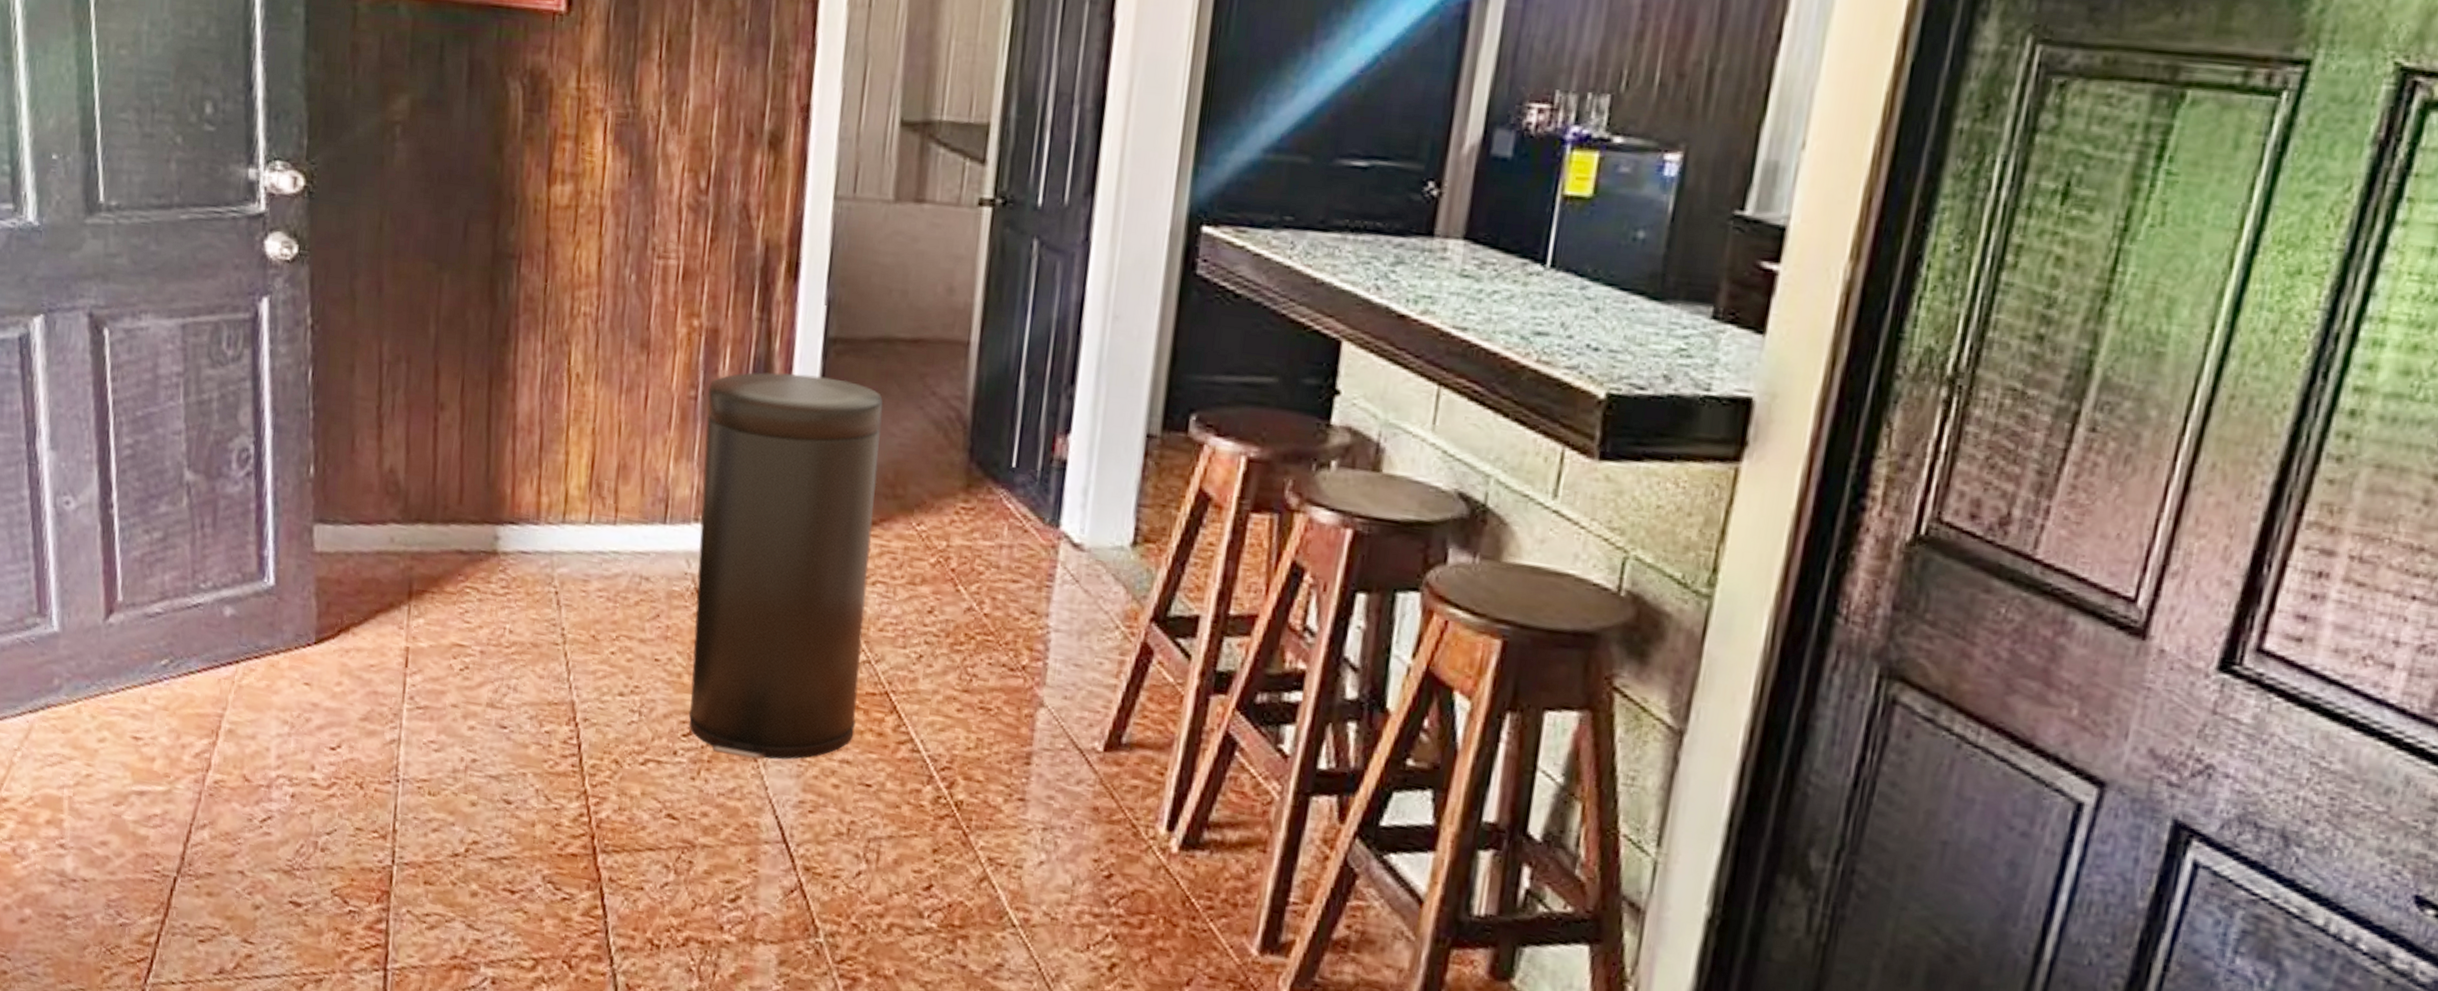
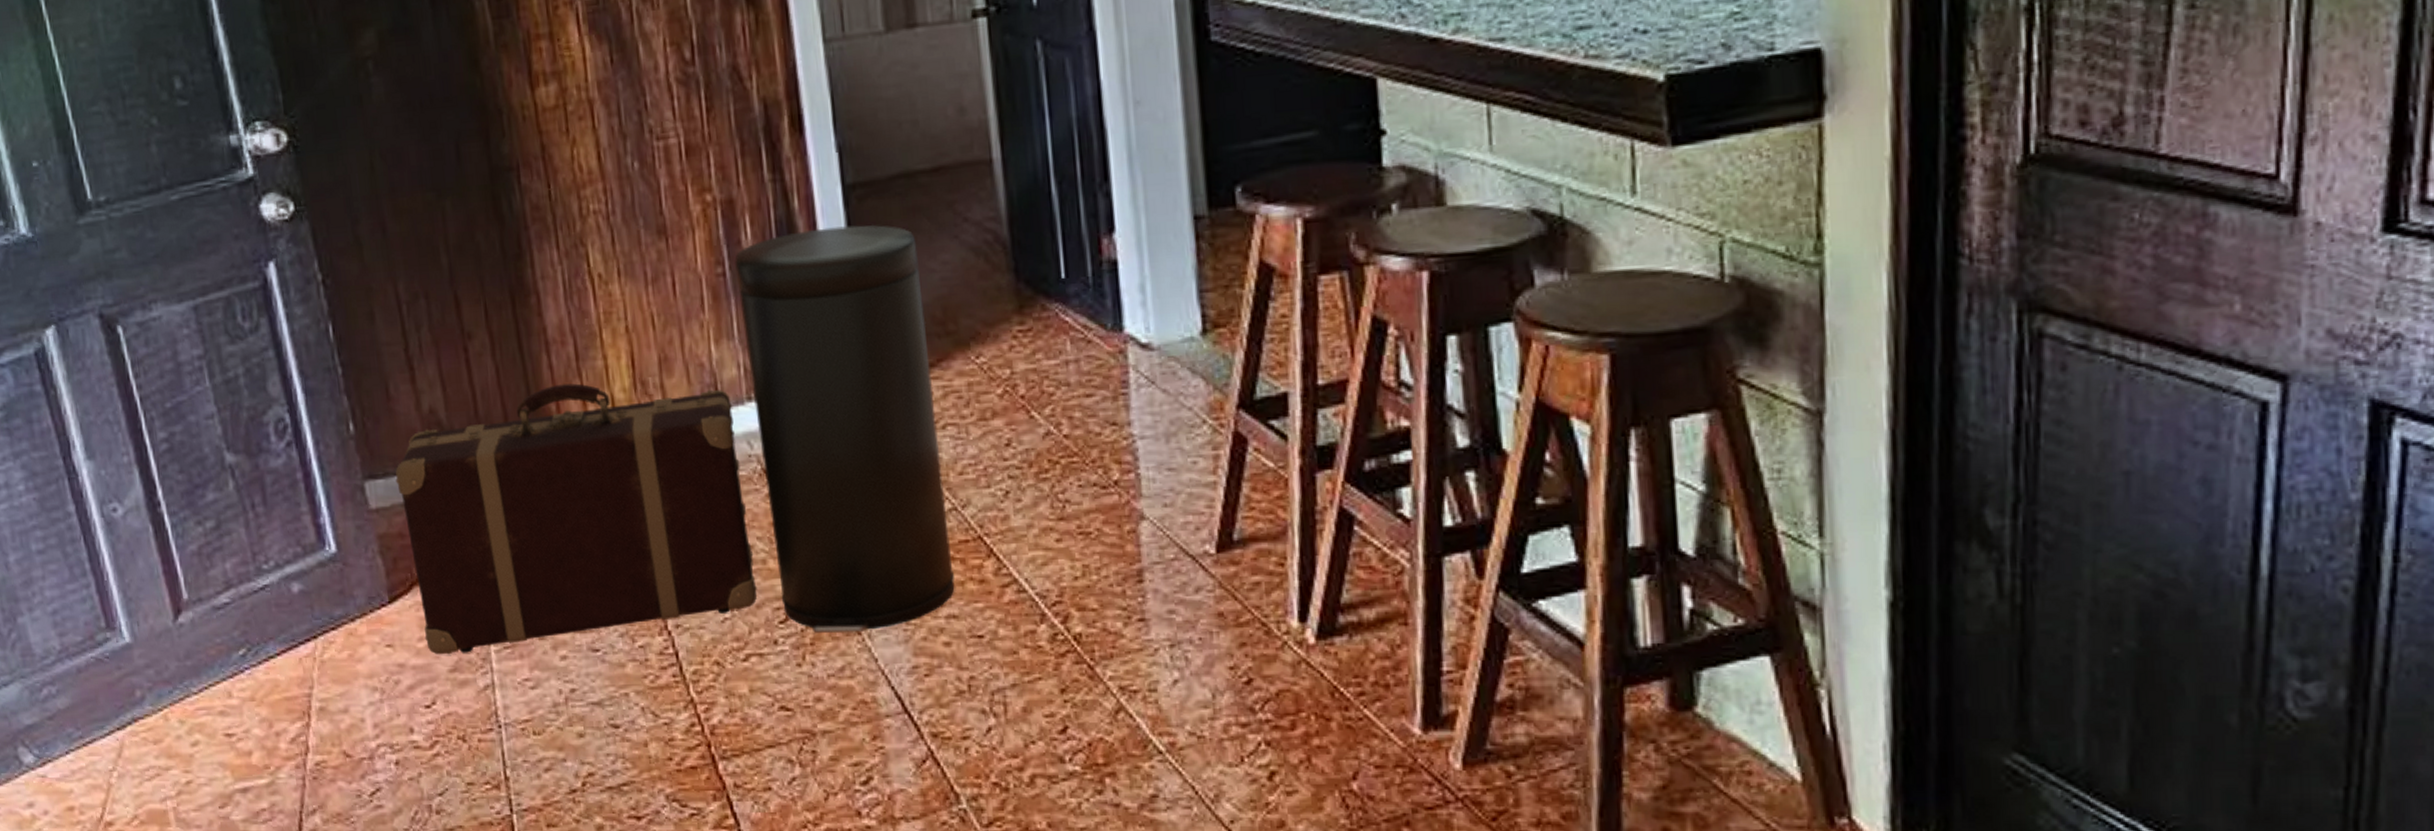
suitcase: none [342,469,679,717] -> present [395,383,757,655]

